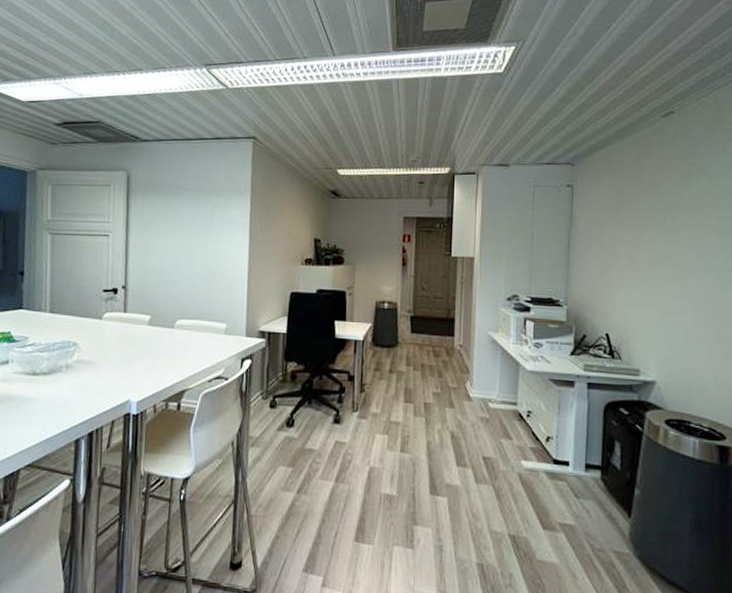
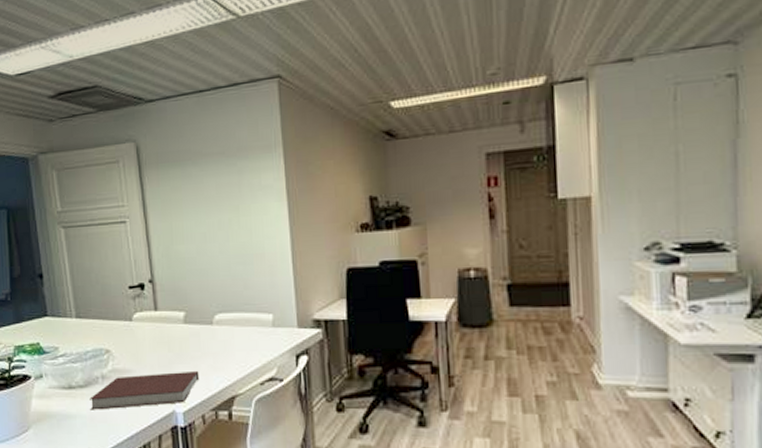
notebook: none [50,366,156,396] -> present [89,370,200,410]

